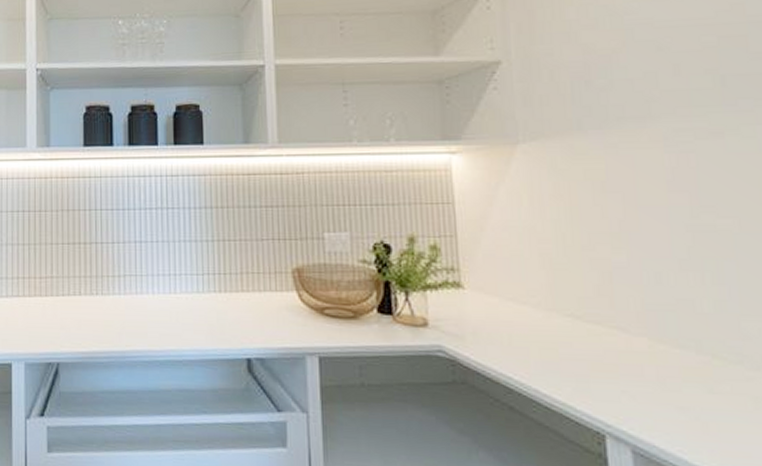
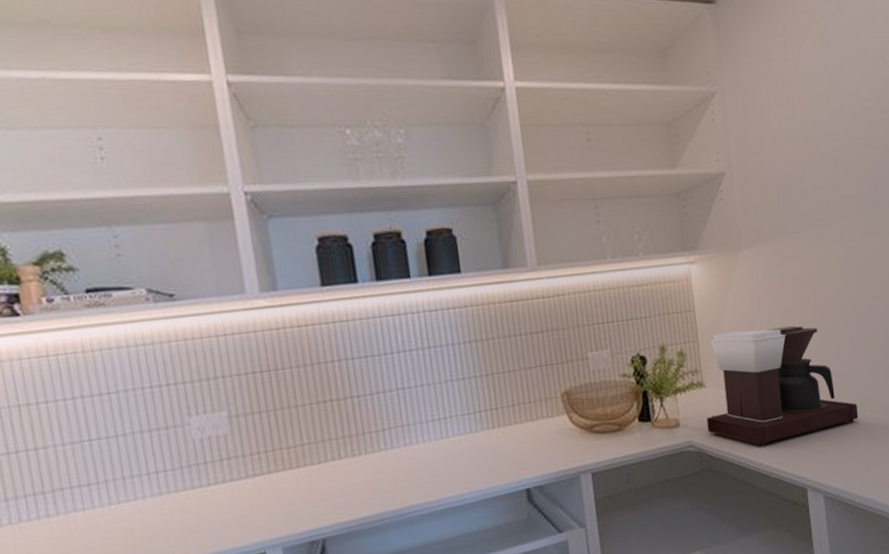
coffee maker: none [463,232,692,370] -> present [706,325,859,446]

